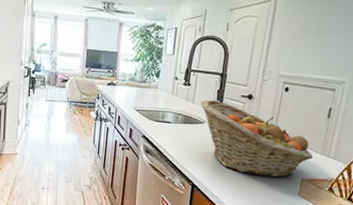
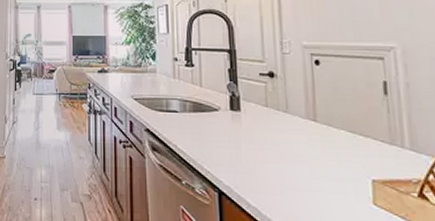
fruit basket: present [200,99,314,178] -> none [210,81,381,180]

